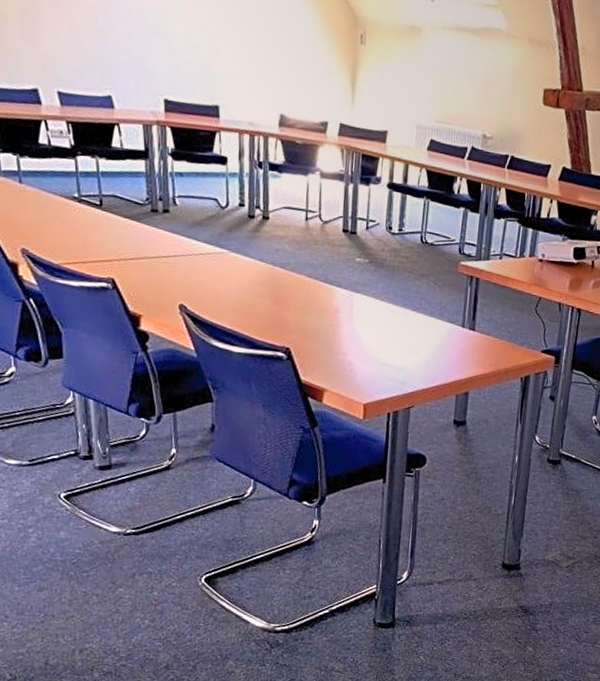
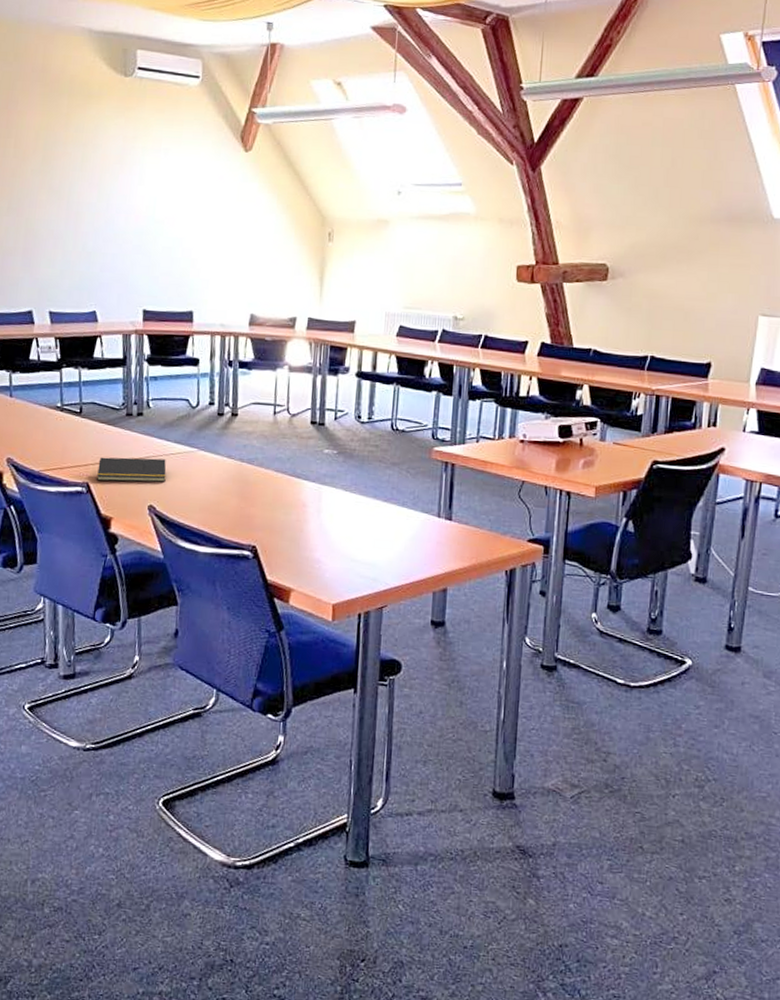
notepad: none [123,253,197,282] -> present [97,457,166,482]

